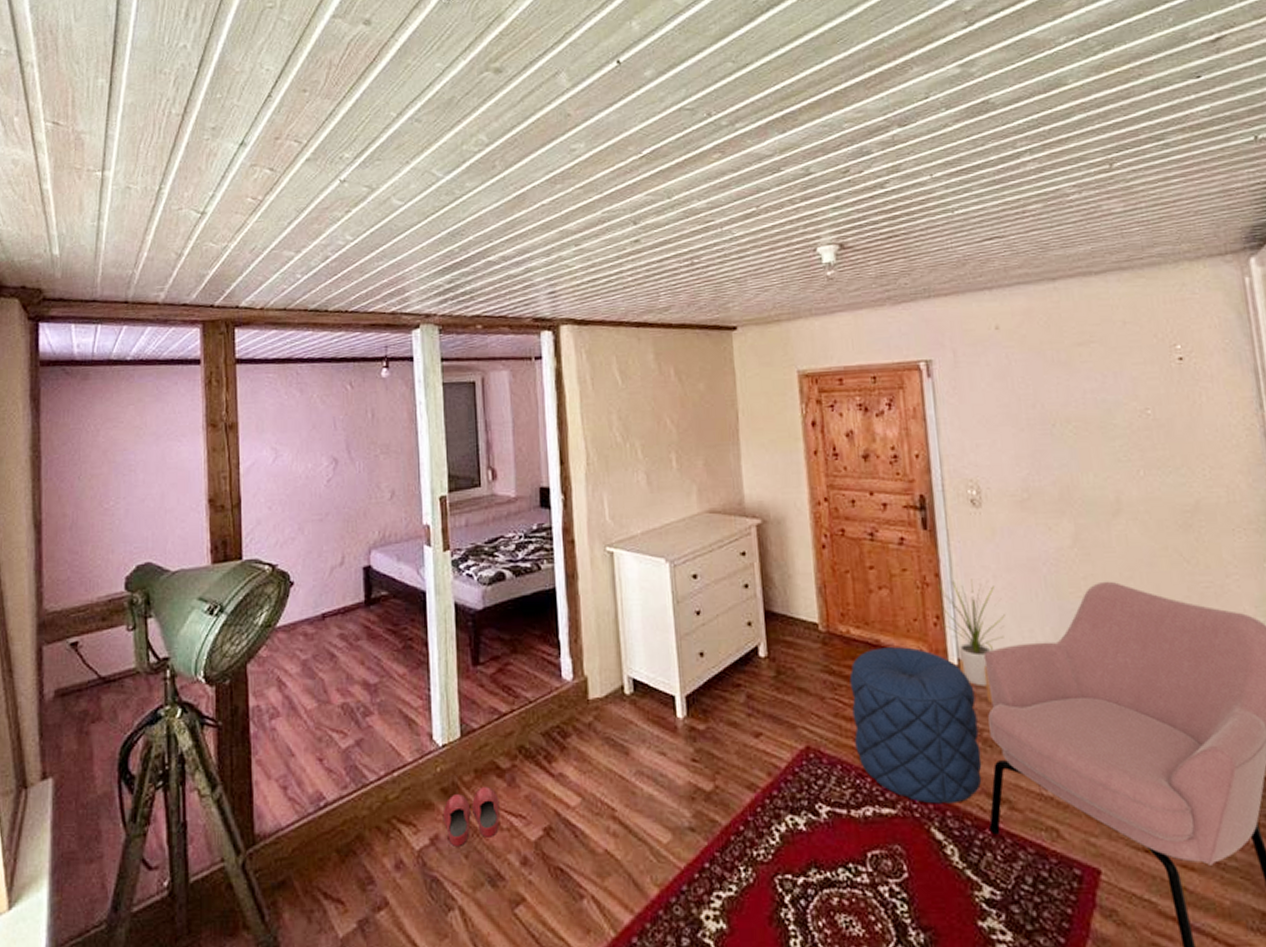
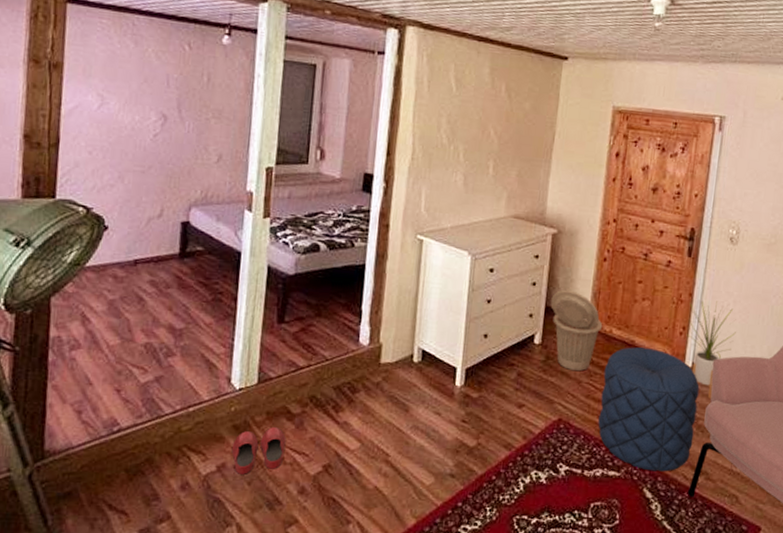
laundry basket: none [769,588,837,686] -> present [550,289,603,372]

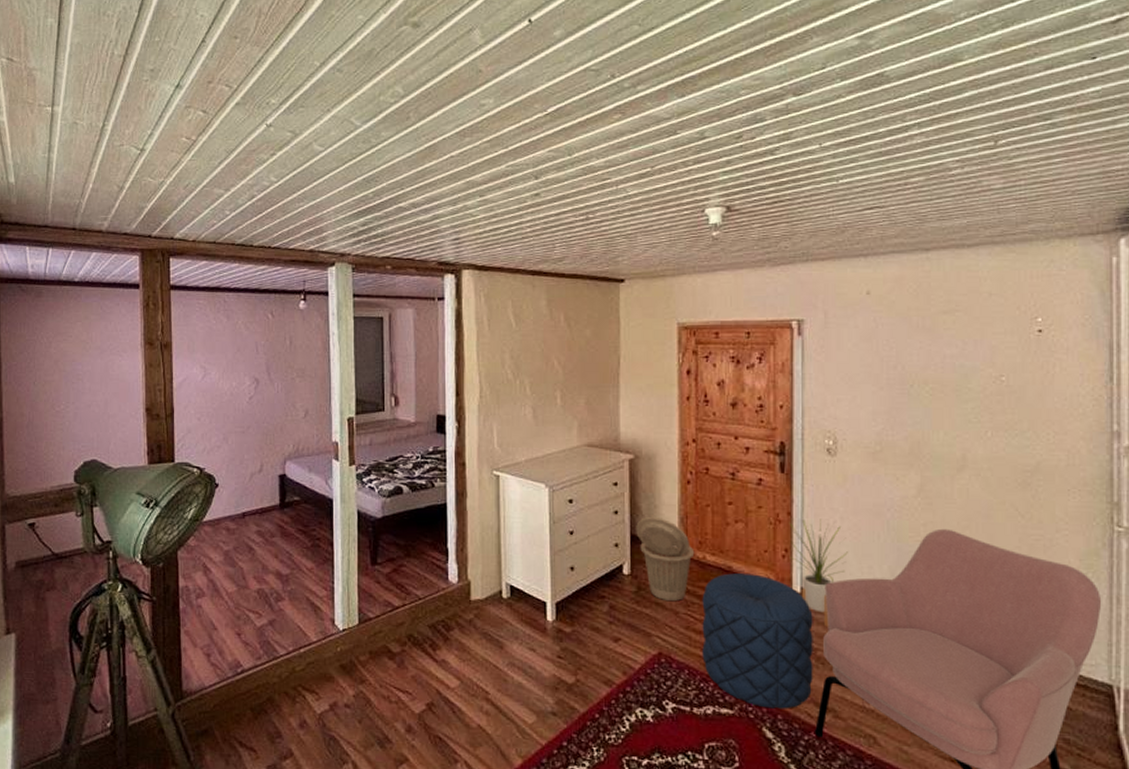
slippers: present [231,426,286,474] -> none [341,665,390,713]

